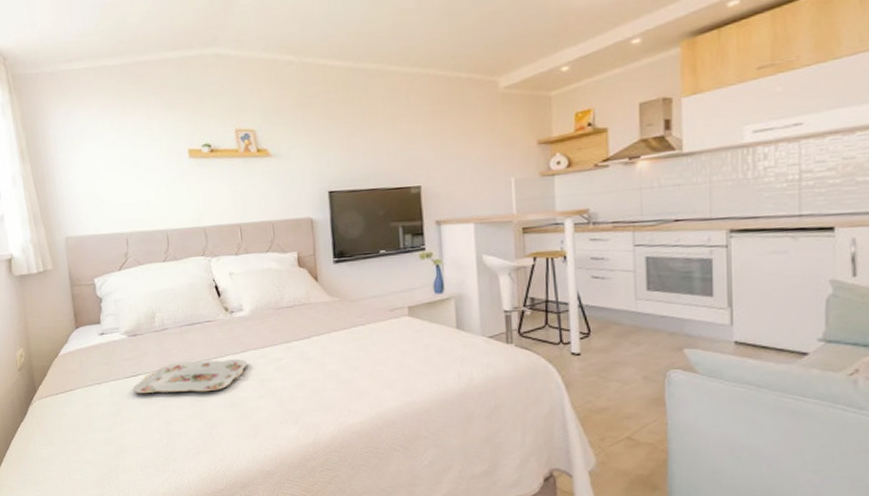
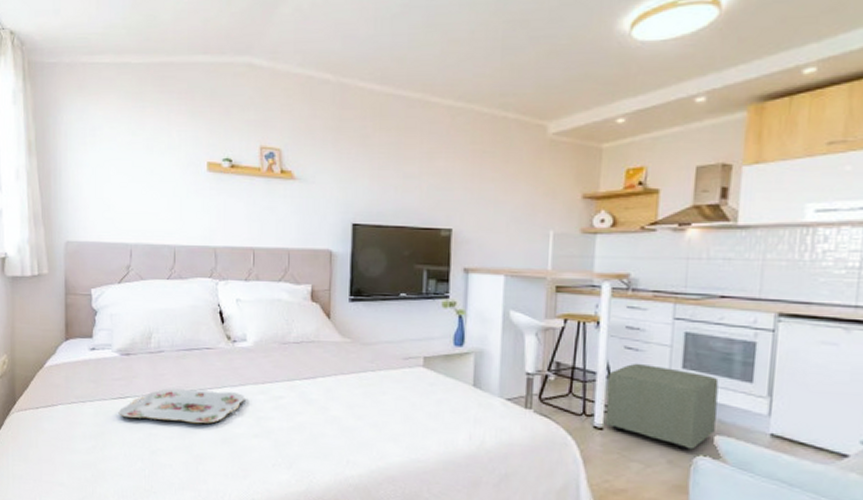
ottoman: none [579,290,683,366] -> present [605,363,719,451]

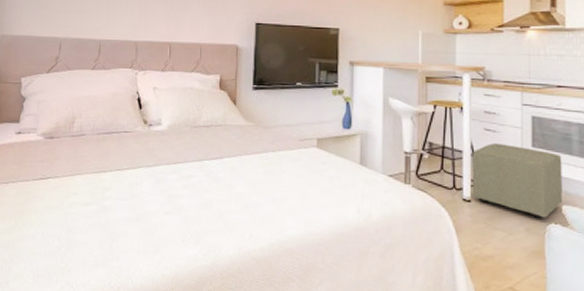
serving tray: present [118,388,245,424] -> none [39,169,159,203]

